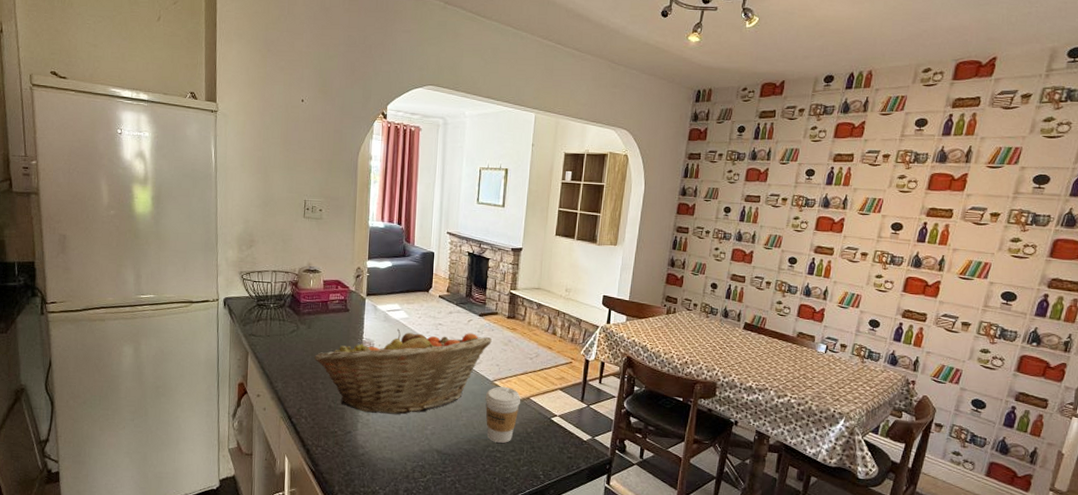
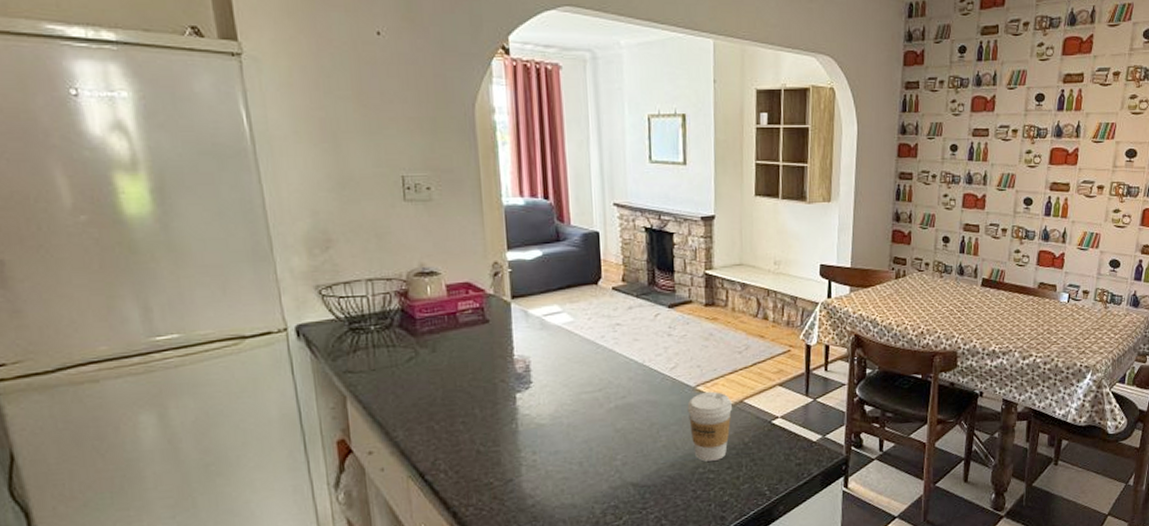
fruit basket: present [314,329,492,415] -> none [446,330,688,452]

